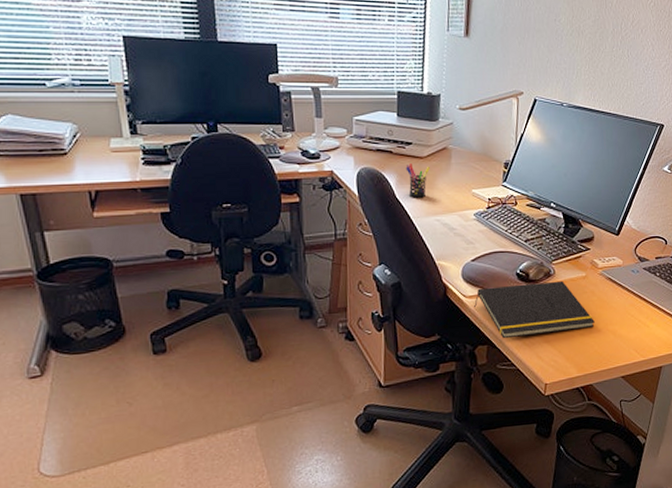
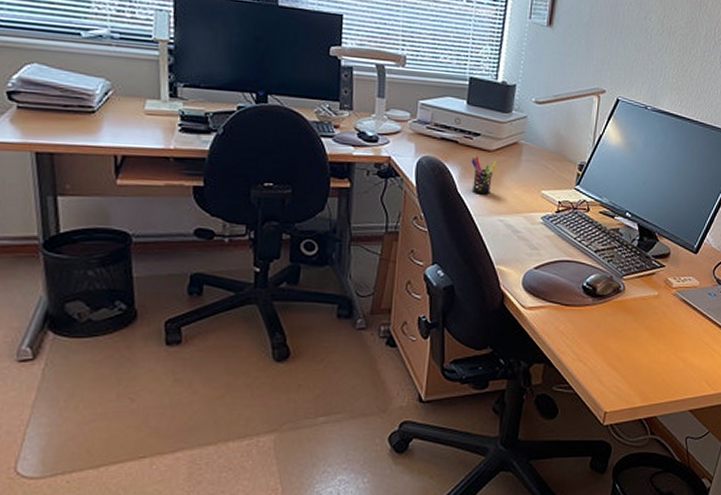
notepad: present [474,280,596,339] -> none [533,298,665,358]

